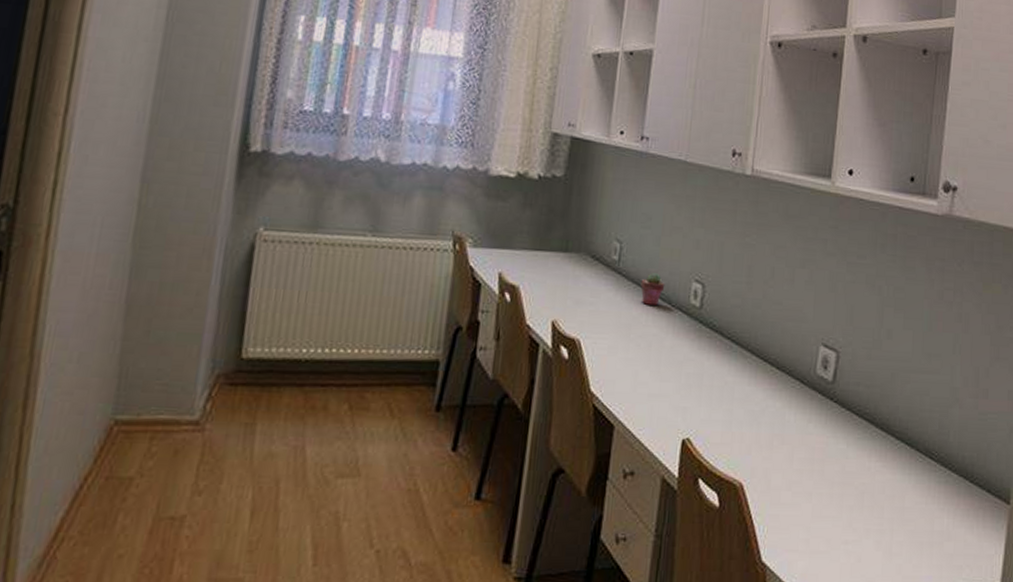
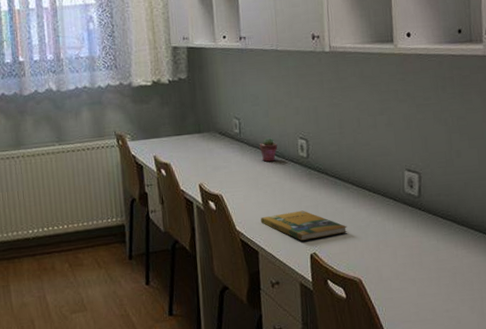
booklet: none [625,377,736,420] -> present [260,210,348,241]

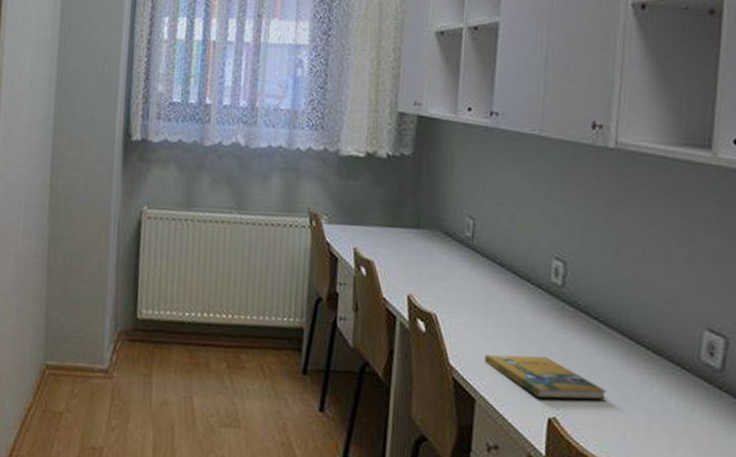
potted succulent: present [259,137,278,162] -> none [496,250,523,283]

